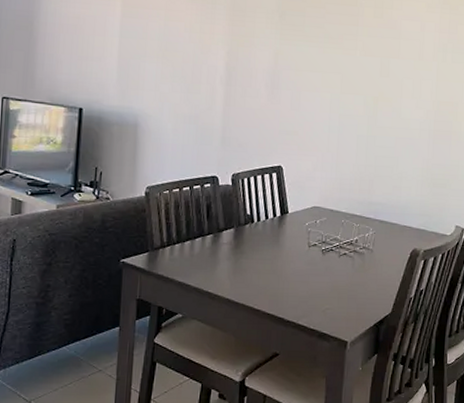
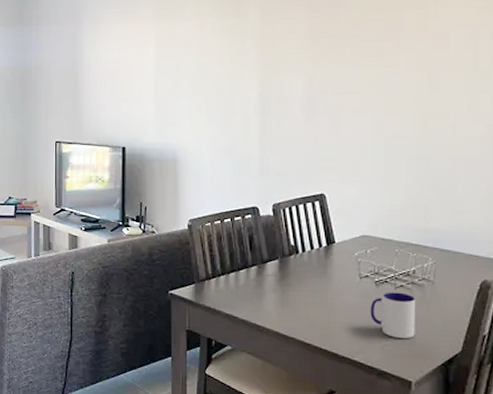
mug: none [315,259,357,302] -> present [370,292,416,338]

